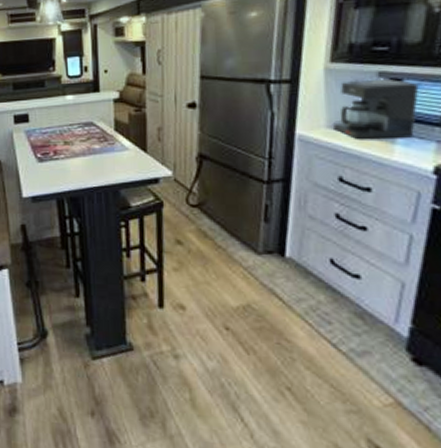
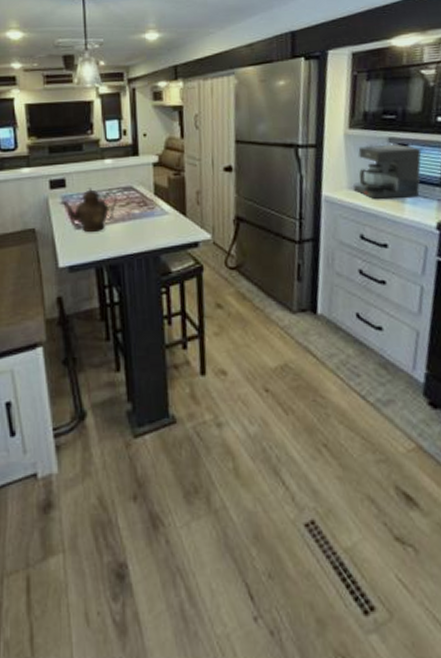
teapot: none [22,123,78,165] -> present [59,188,117,232]

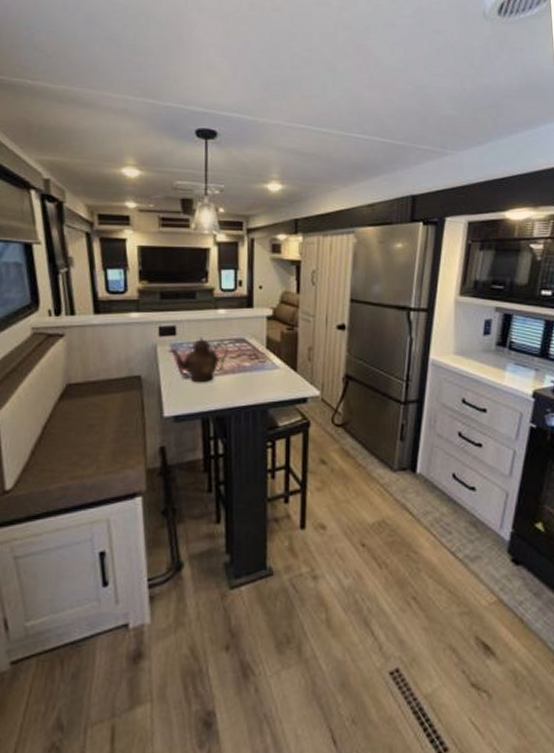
coffee maker: present [354,144,422,199] -> none [460,313,525,366]

